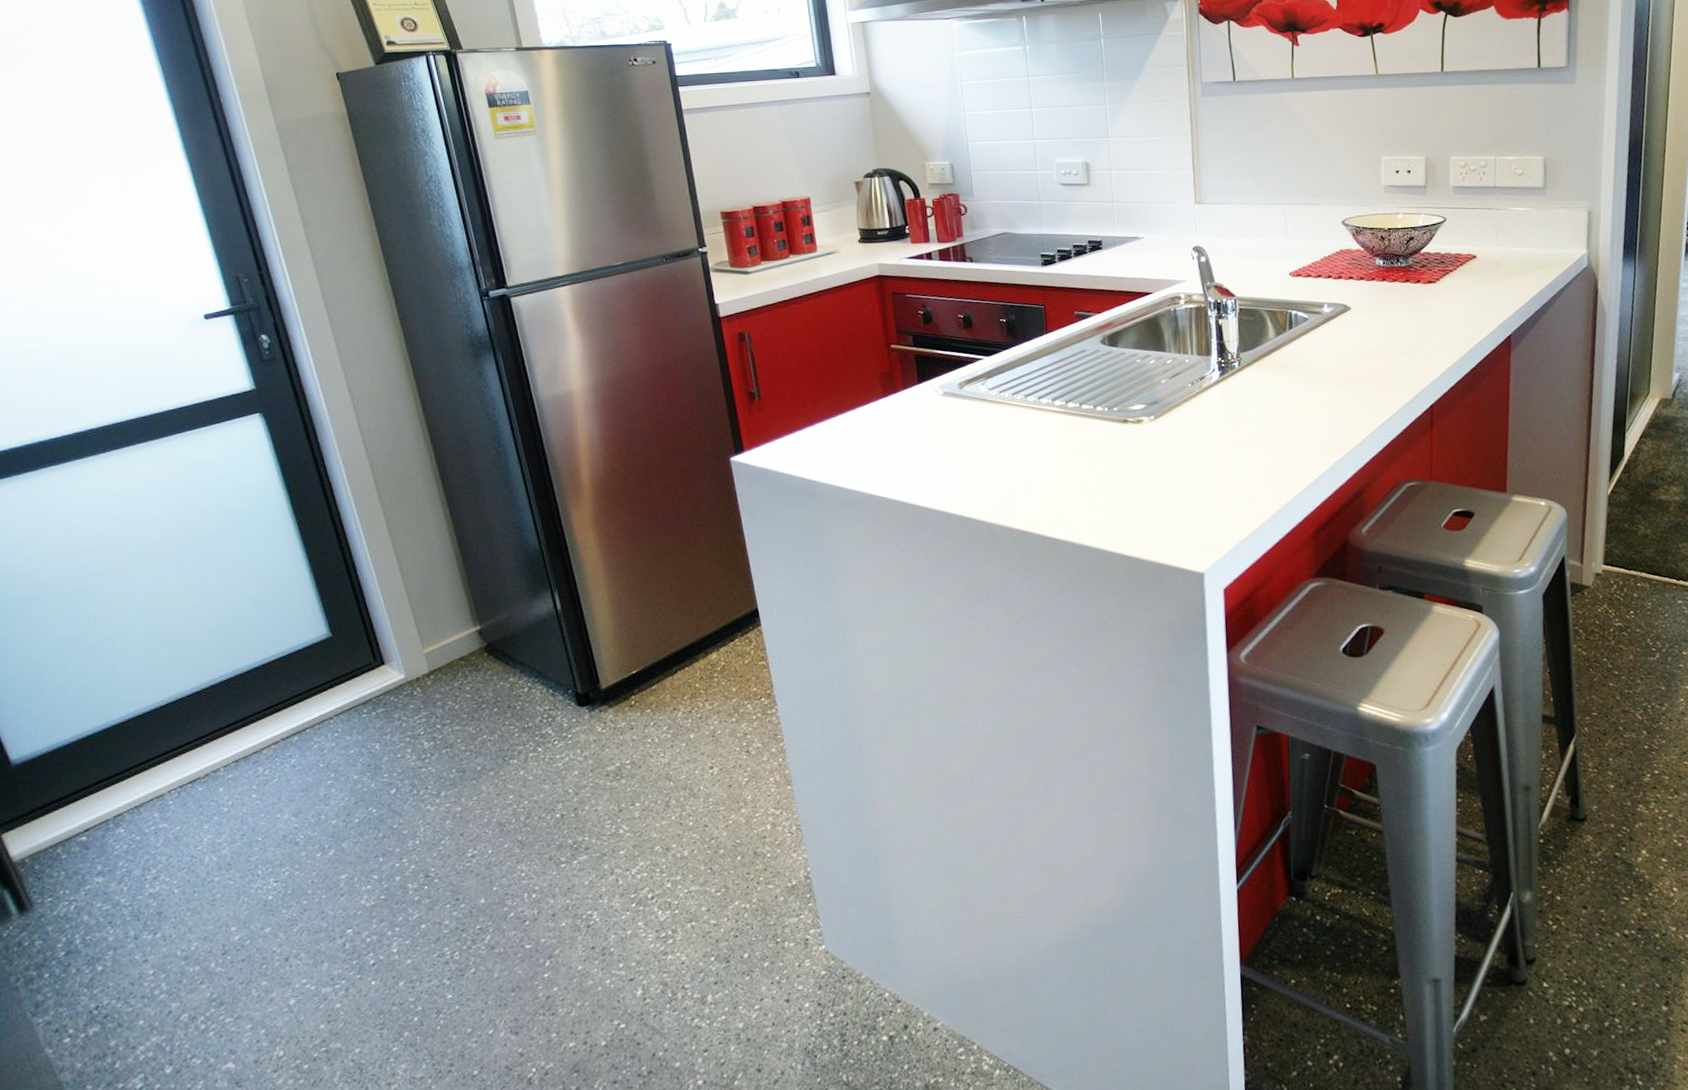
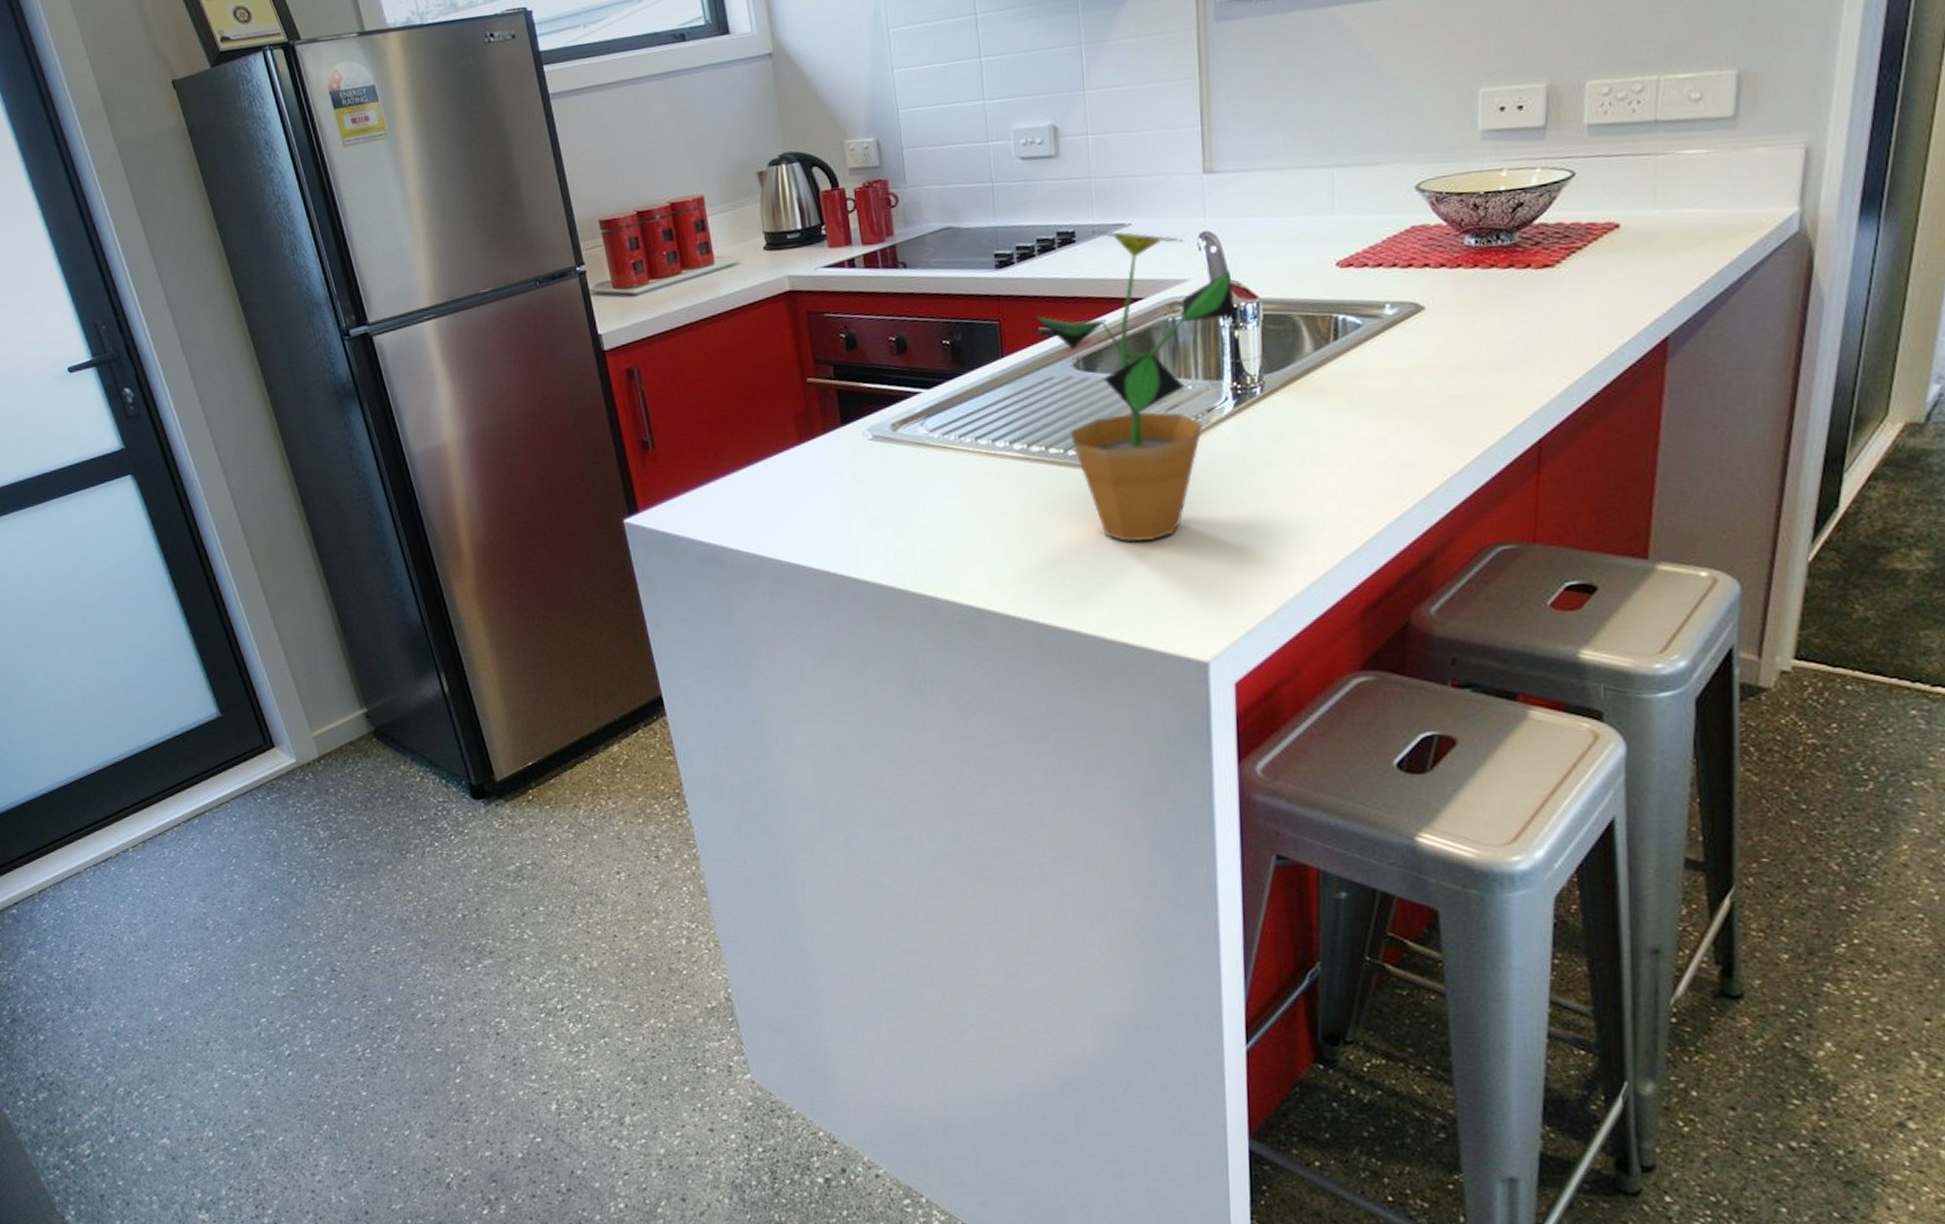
potted plant: none [1072,241,1220,479] -> present [1035,231,1237,542]

